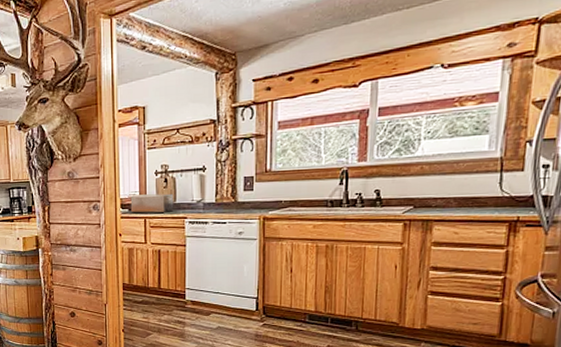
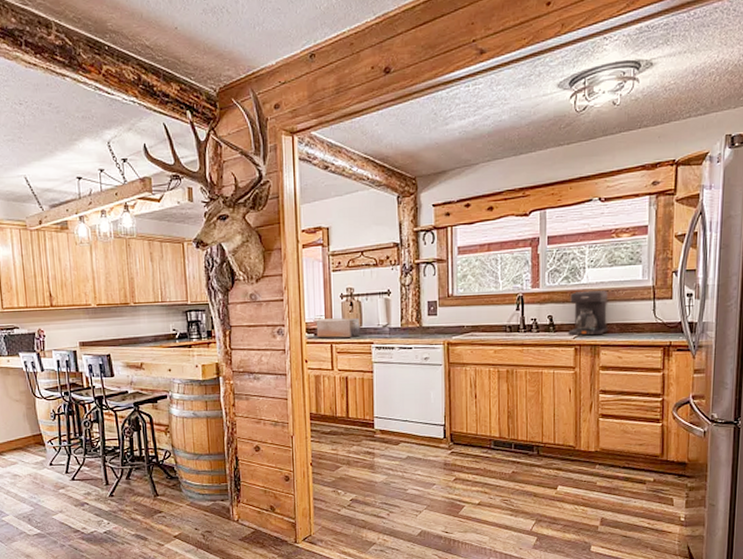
coffee maker: none [397,163,446,211] -> present [568,290,609,336]

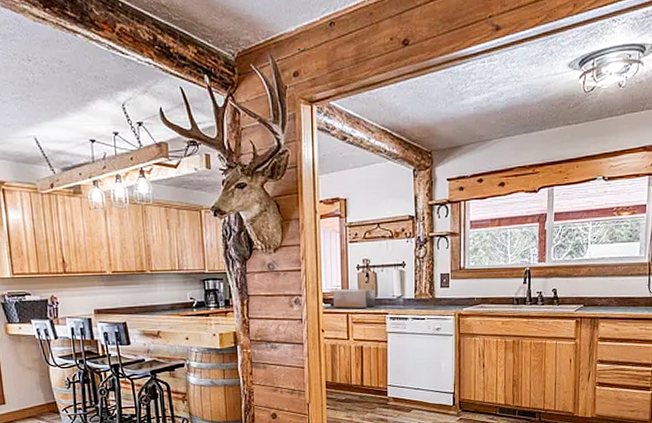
coffee maker: present [568,290,609,336] -> none [570,266,608,309]

